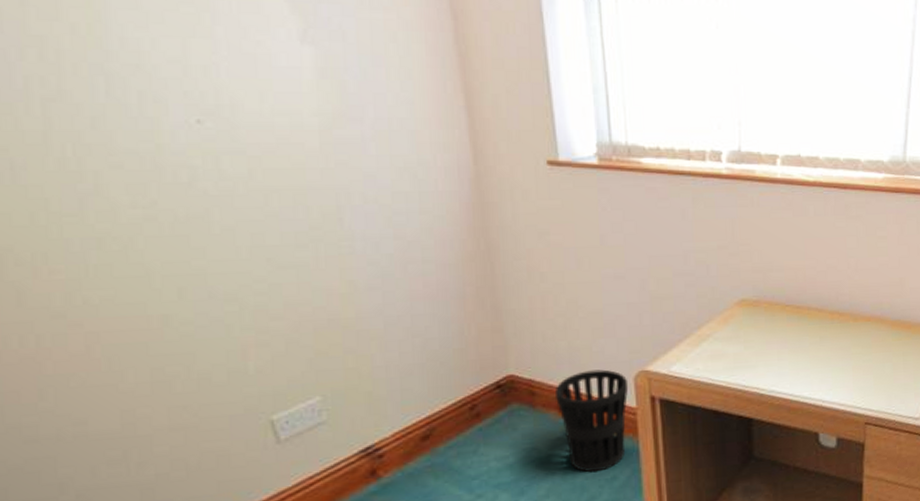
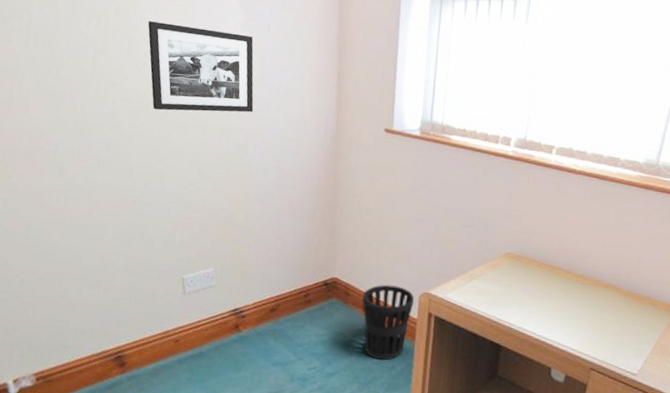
picture frame: none [134,42,341,177] -> present [148,21,254,113]

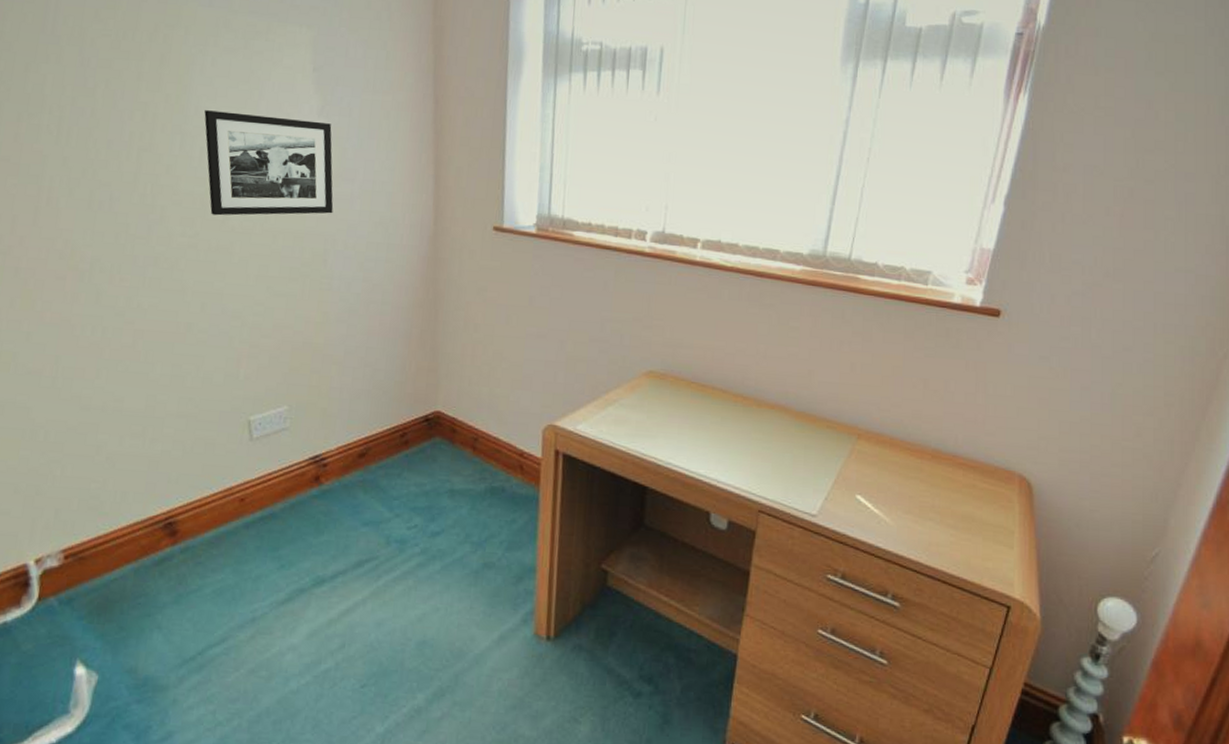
wastebasket: present [362,284,415,361] -> none [472,417,537,513]

